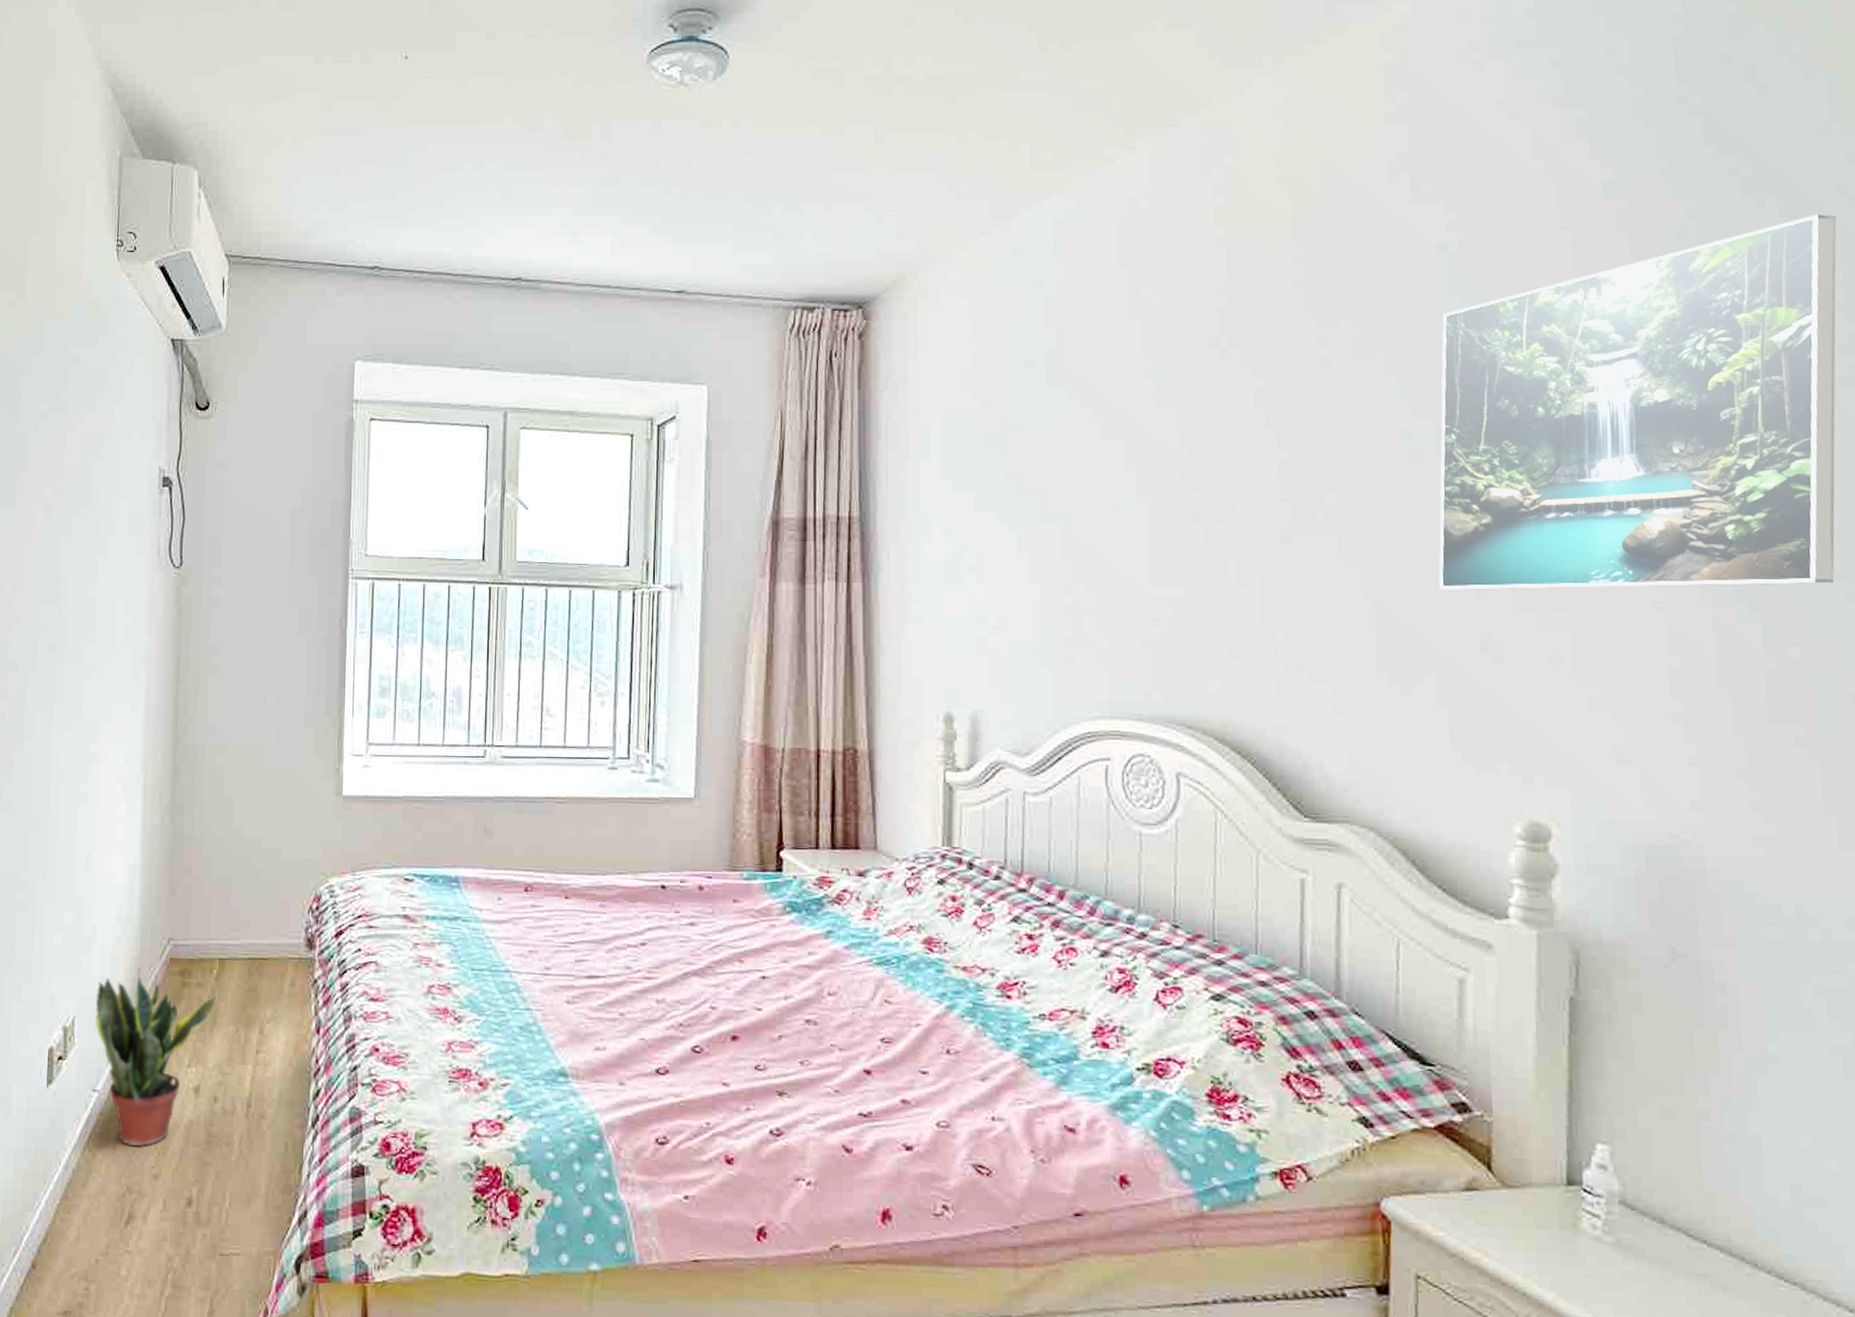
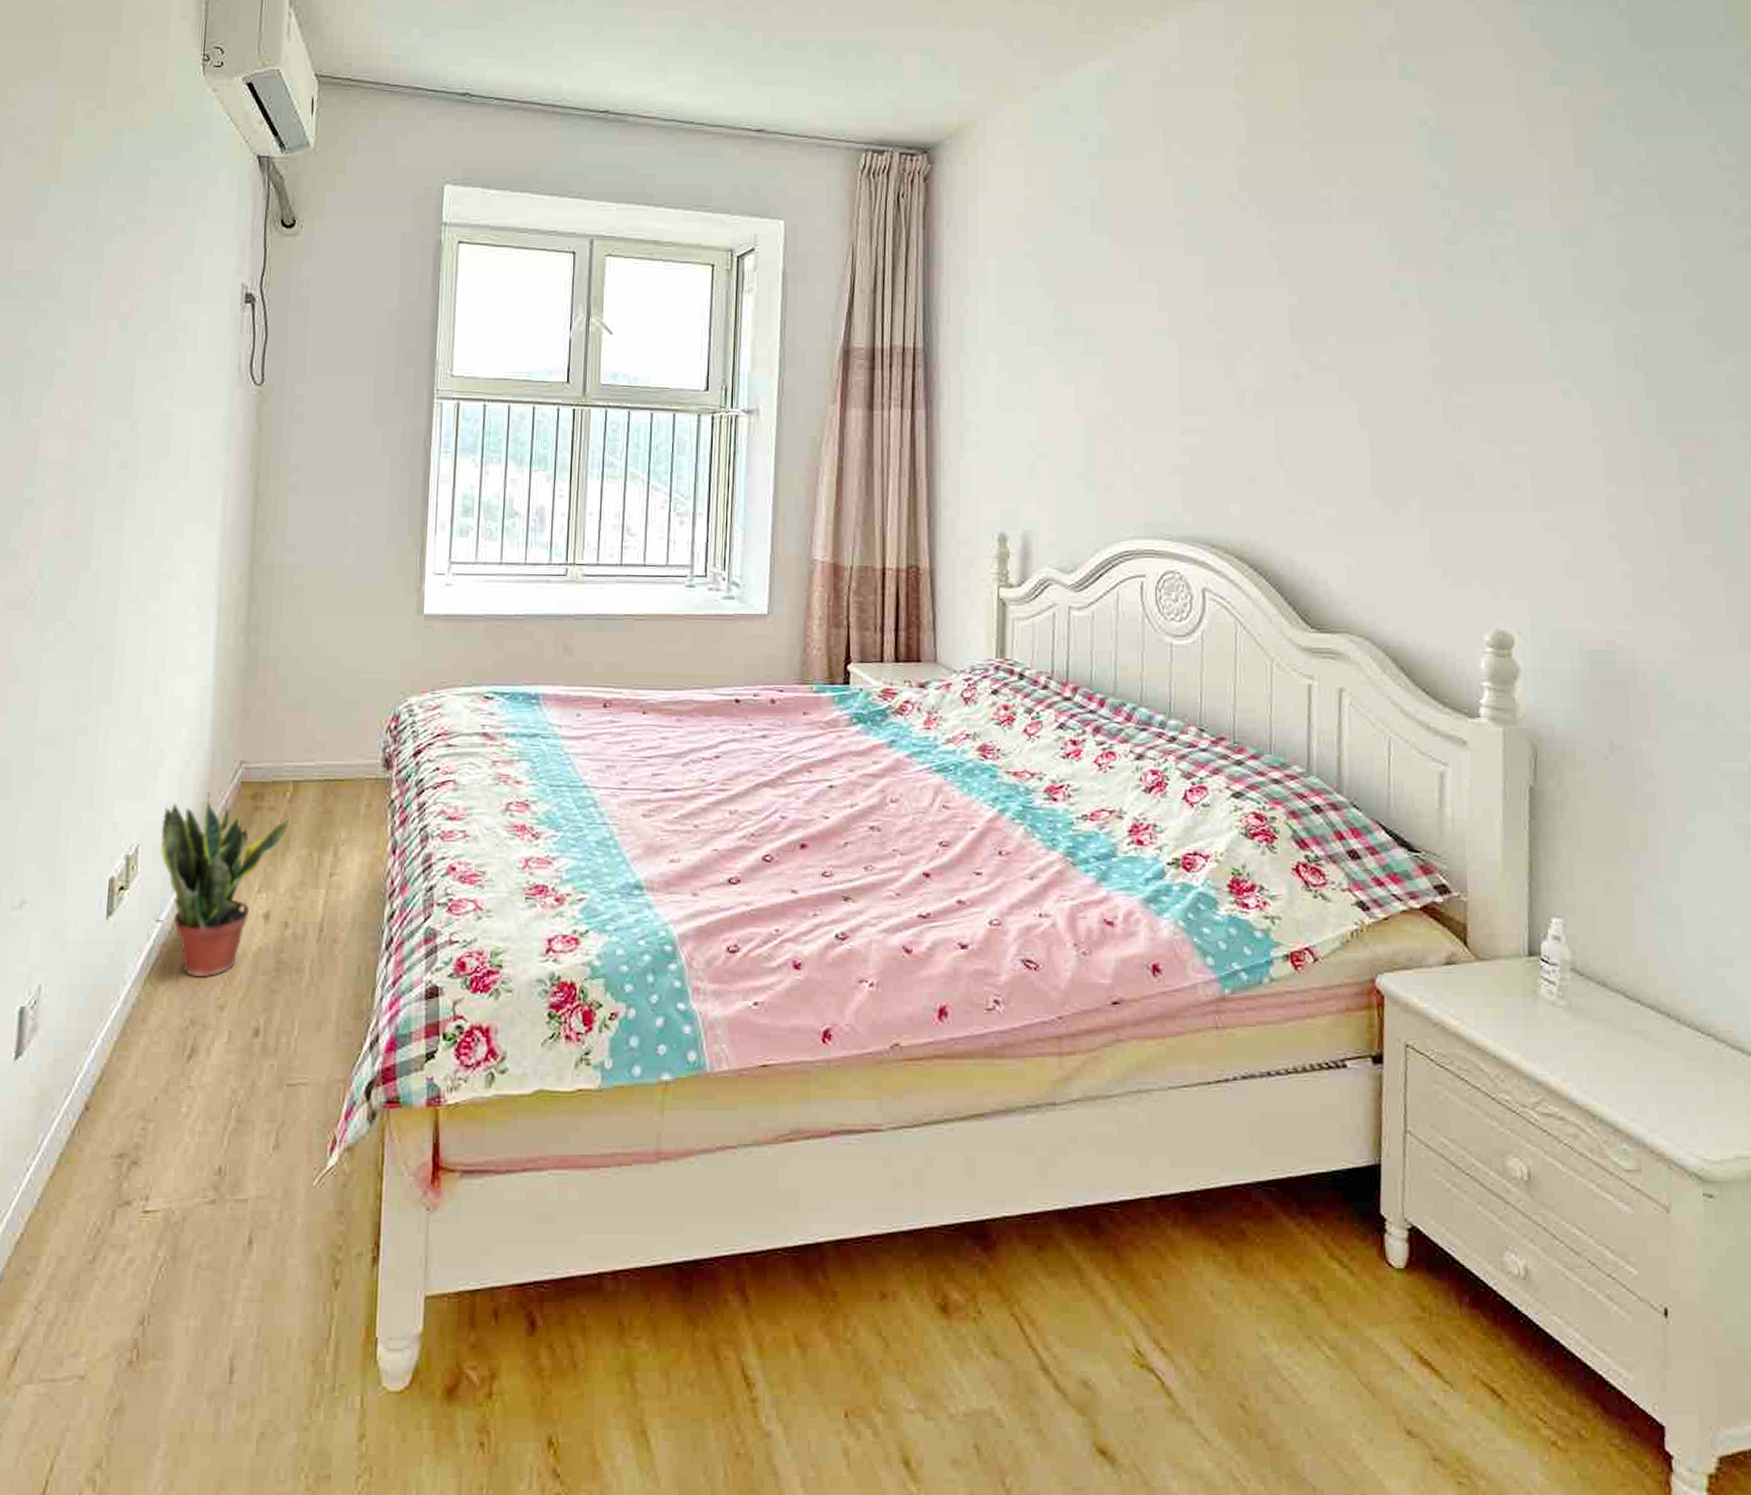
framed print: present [1439,214,1837,590] -> none [1422,107,1733,424]

